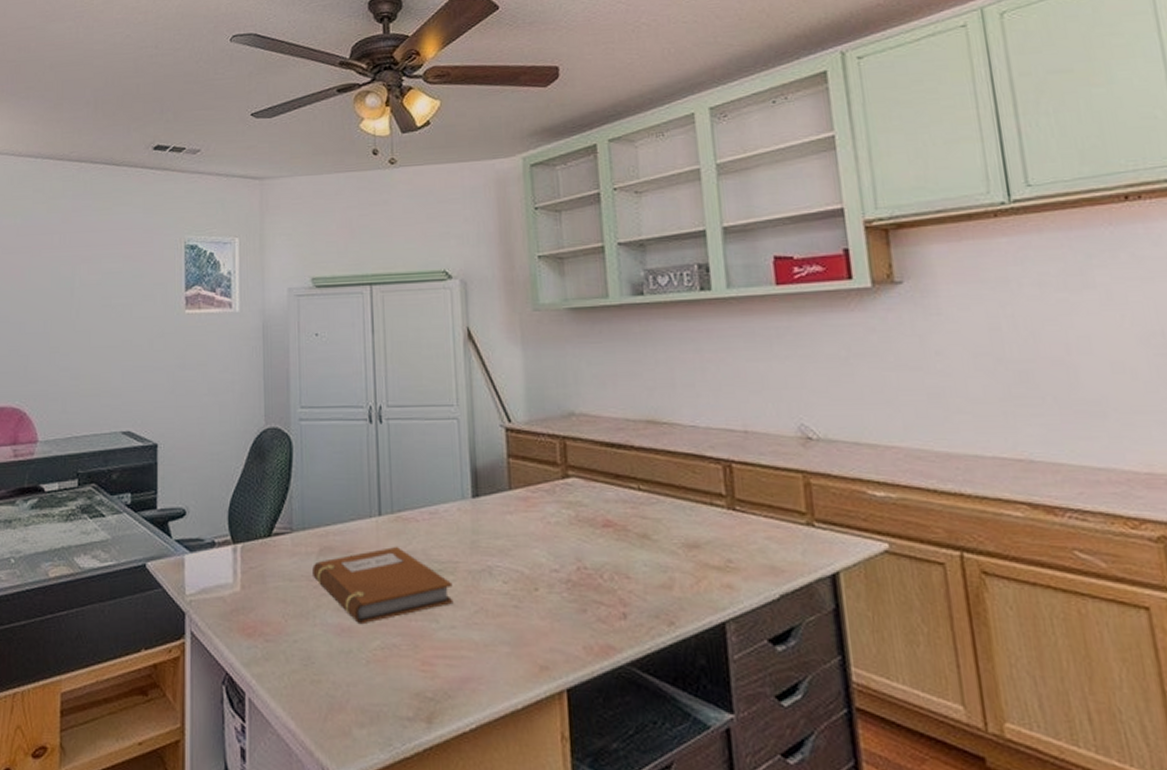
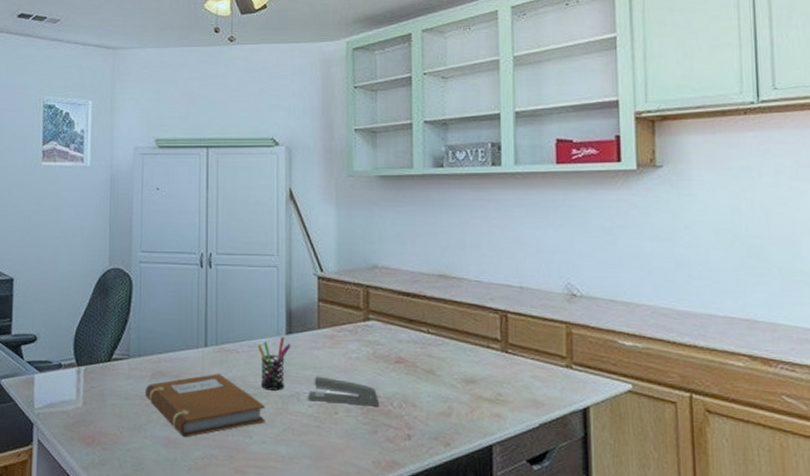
pen holder: none [440,500,479,565] -> present [257,336,291,391]
stapler: none [501,546,588,580] -> present [307,376,380,406]

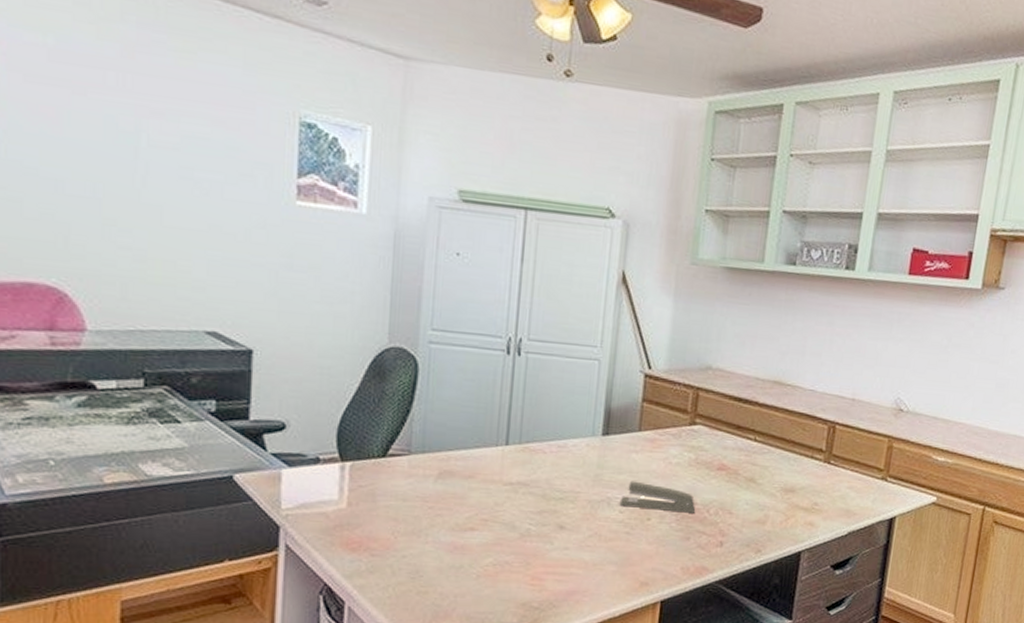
notebook: present [146,373,265,438] -> none [429,474,571,544]
pen holder: present [257,336,291,391] -> none [568,437,607,495]

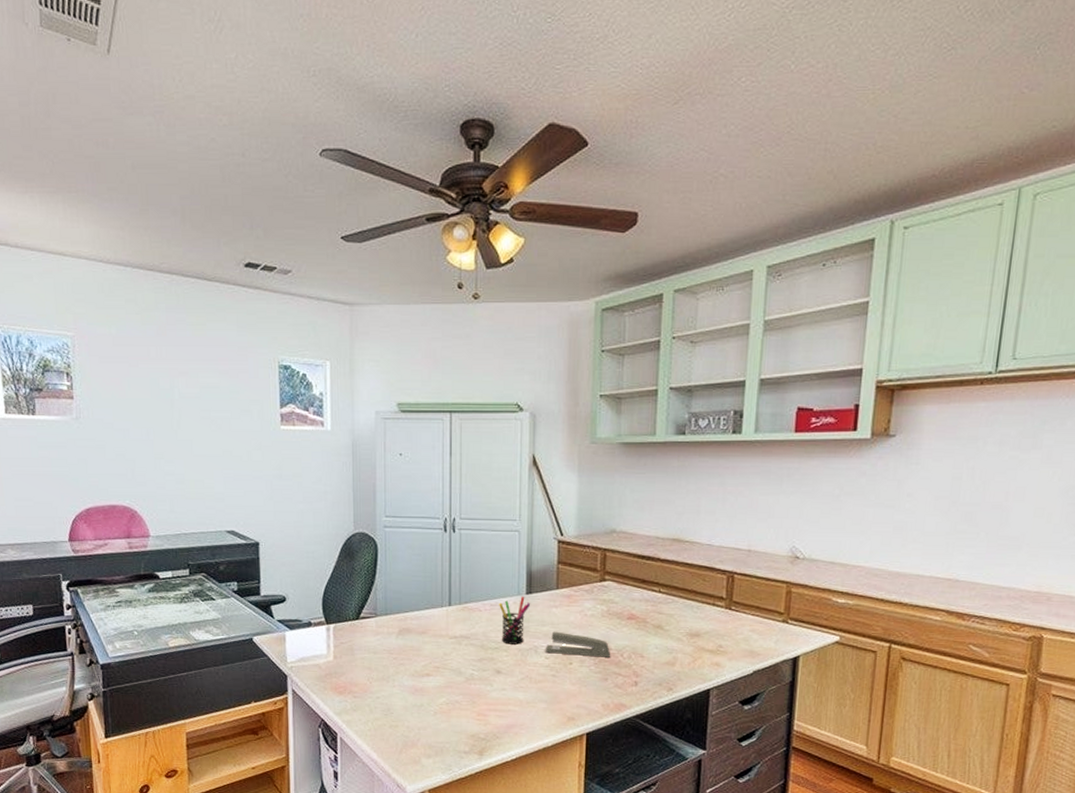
pen holder: none [568,437,607,495] -> present [499,596,531,645]

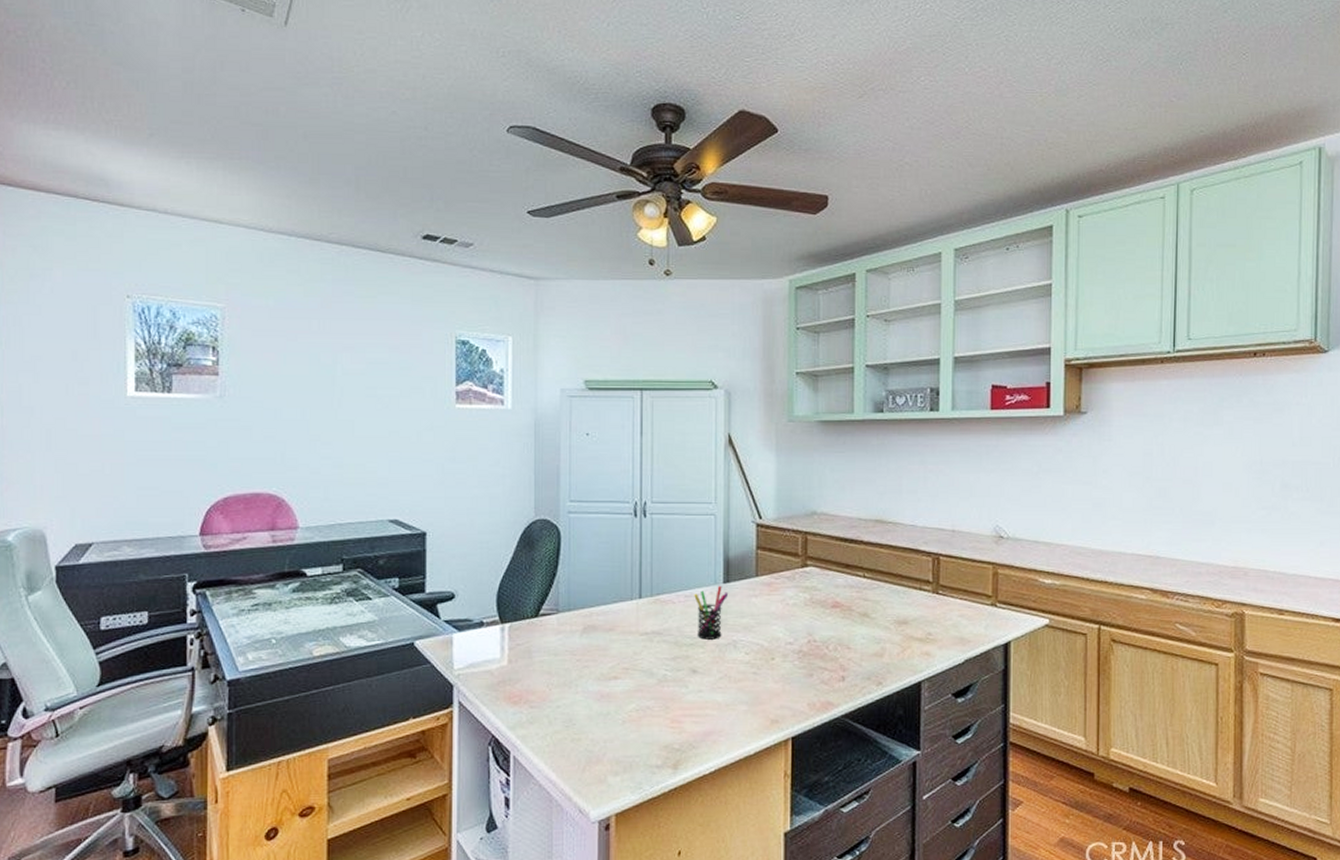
stapler: present [545,631,611,658] -> none [745,623,816,651]

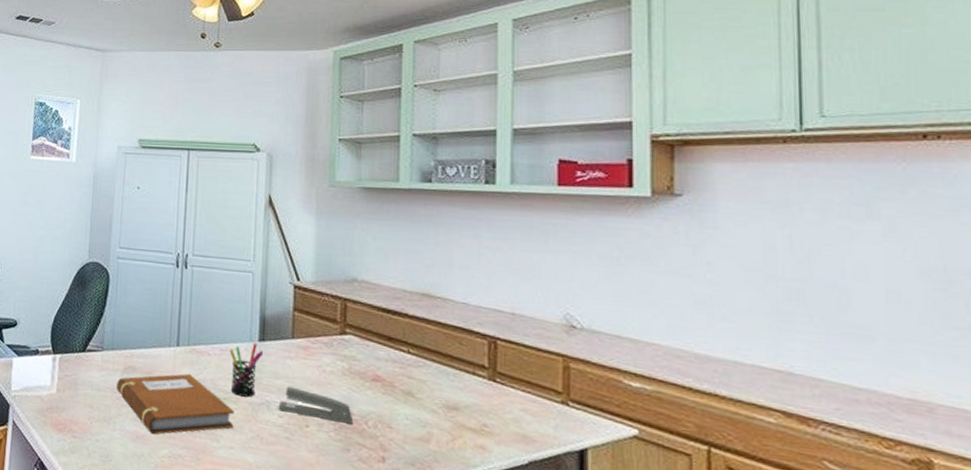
notebook: none [576,624,702,691] -> present [117,373,235,435]
stapler: none [745,623,816,651] -> present [278,386,354,424]

